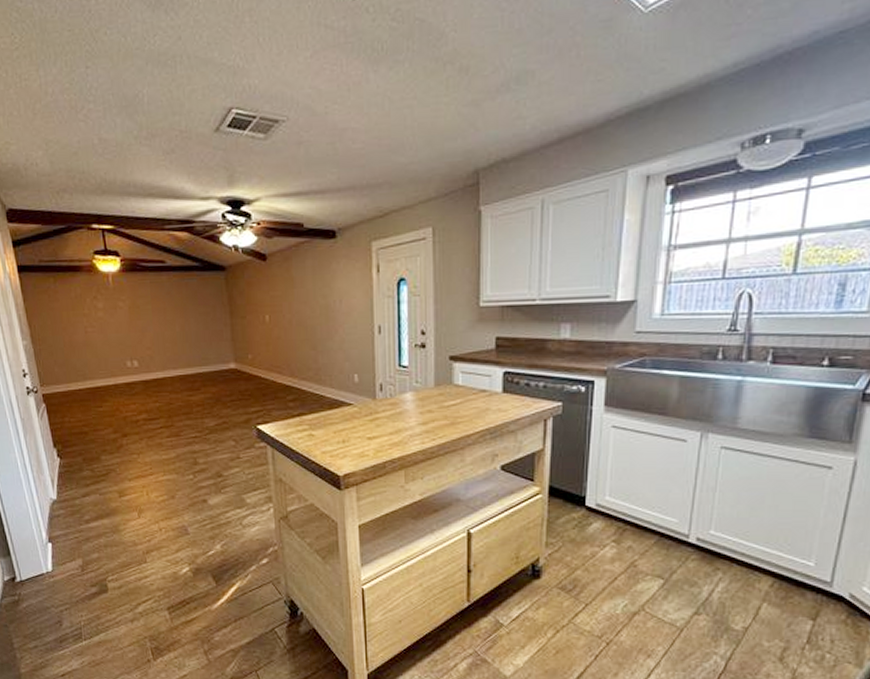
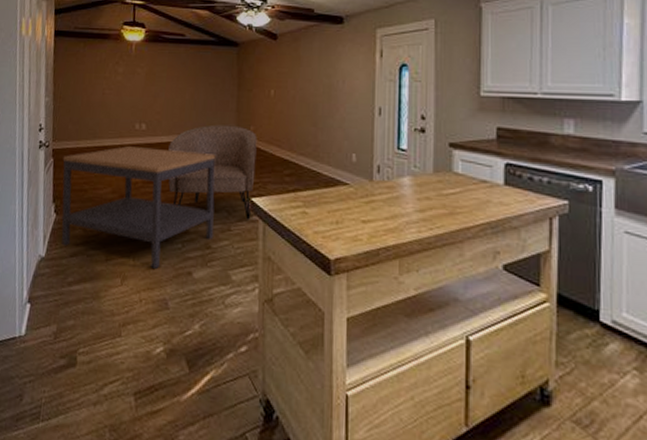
side table: none [55,385,224,500] -> present [61,146,215,269]
armchair: none [165,355,259,447] -> present [168,124,257,220]

